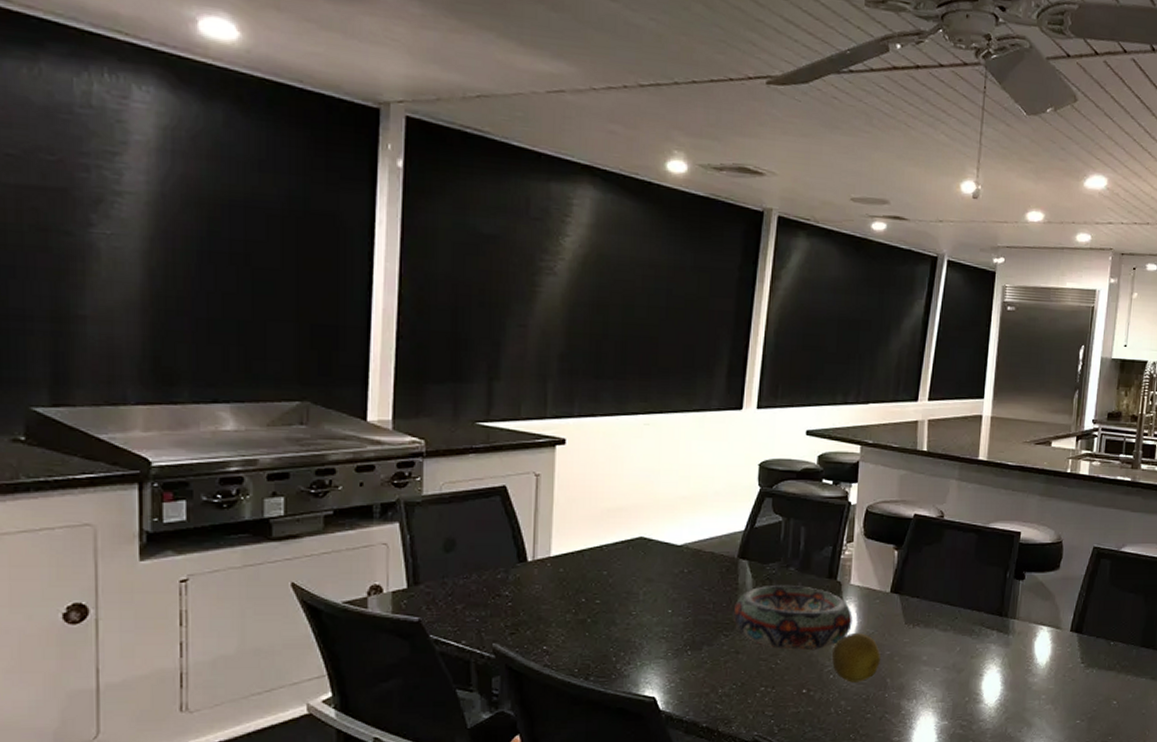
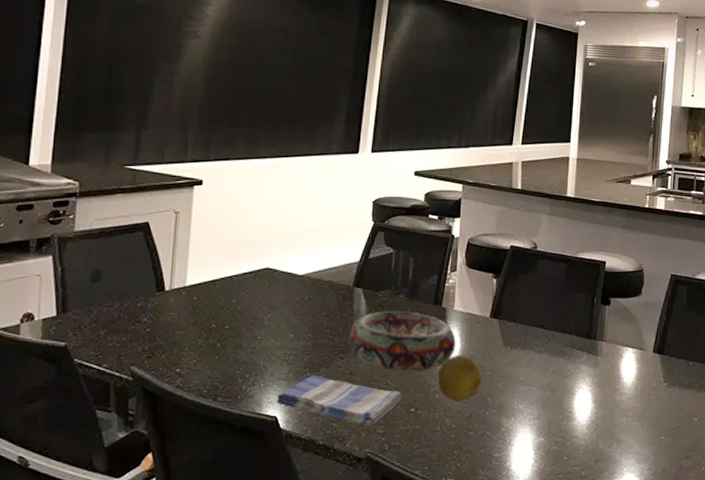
dish towel: none [654,653,793,707] -> present [276,374,402,426]

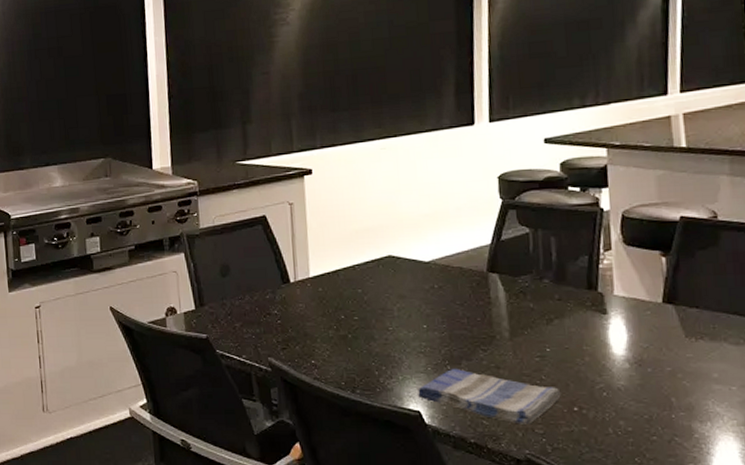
decorative bowl: present [348,310,456,371] -> none [488,297,622,365]
fruit: present [438,354,481,402] -> none [602,346,660,401]

